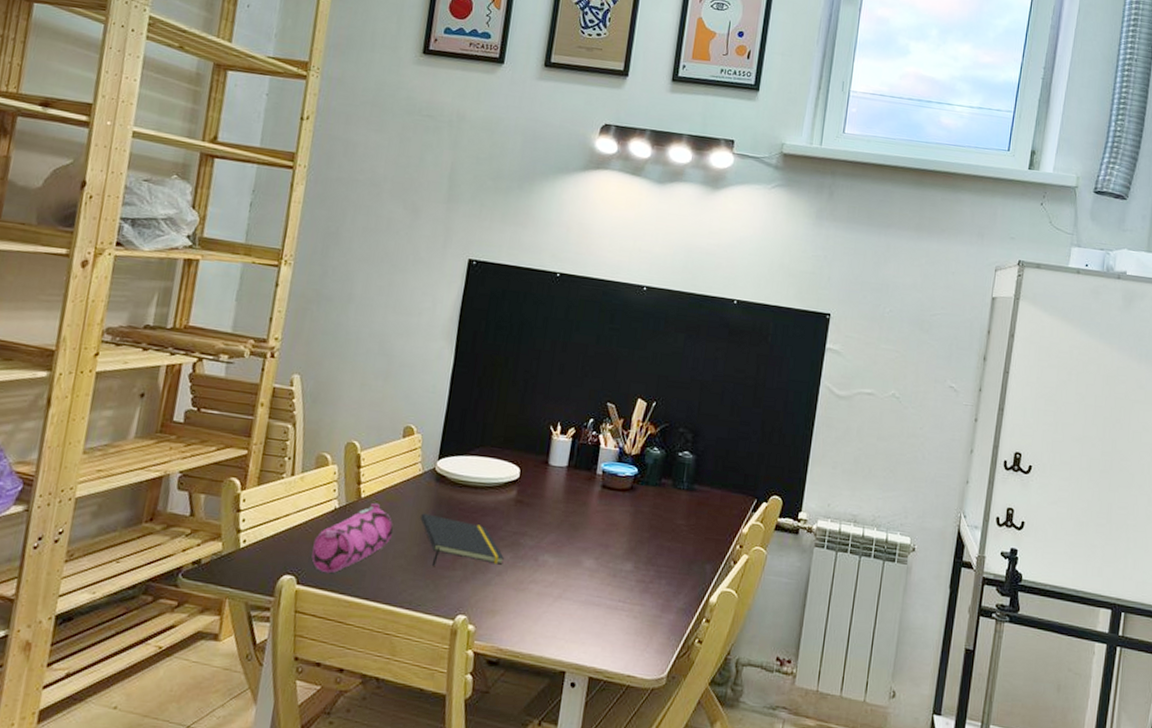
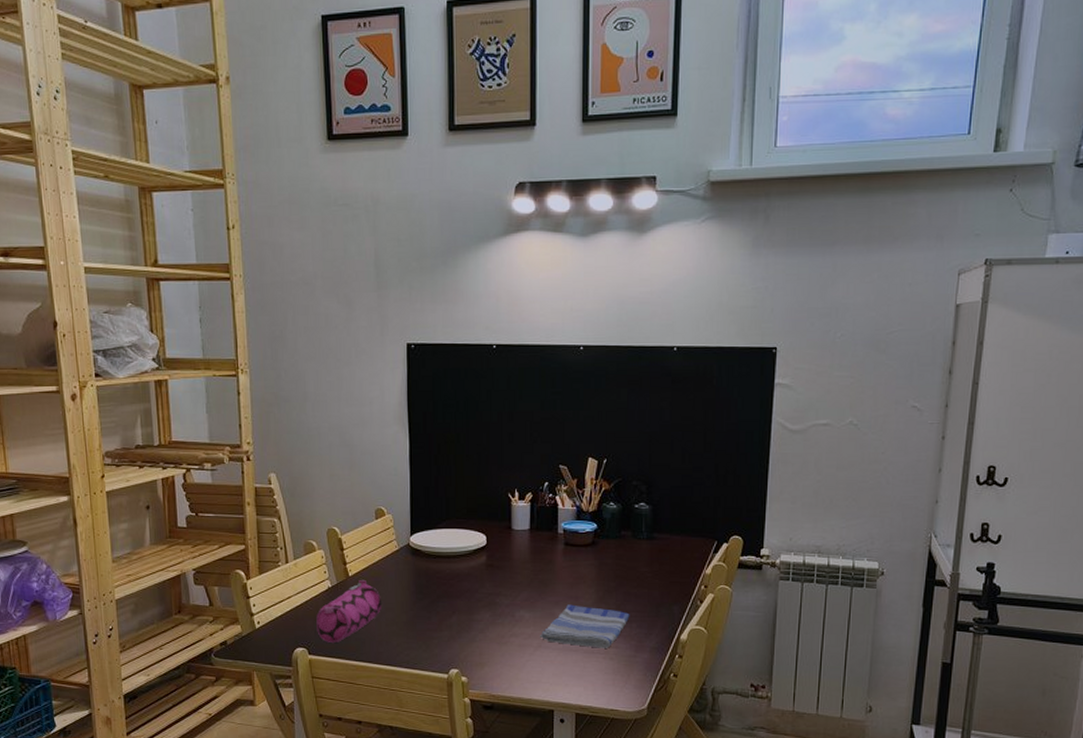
notepad: present [420,513,504,566] -> none [404,584,484,629]
dish towel: none [562,552,661,605] -> present [540,604,630,648]

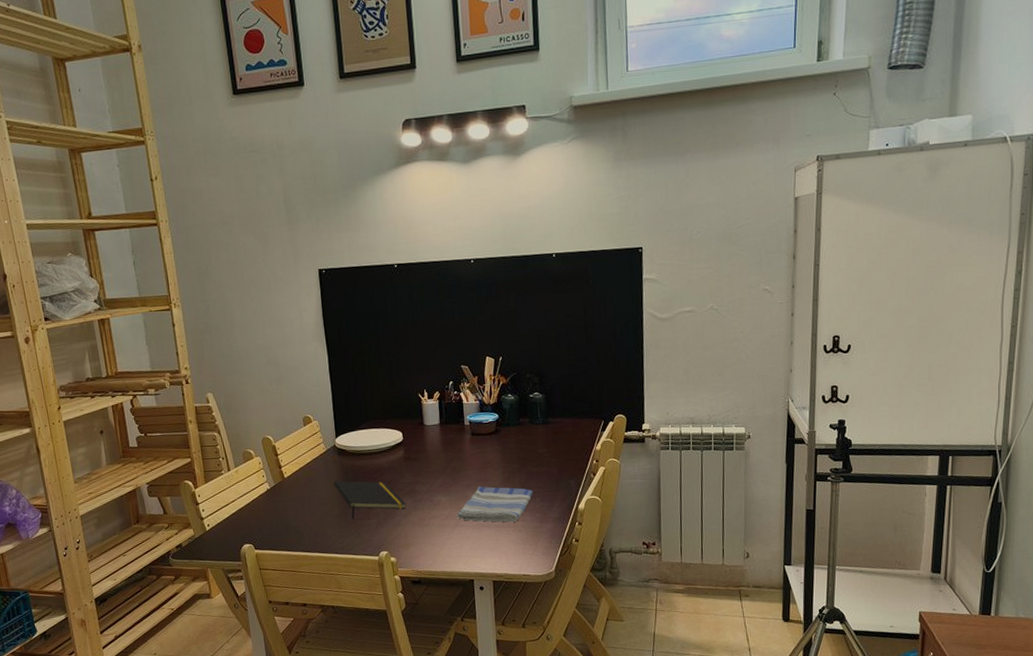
pencil case: present [316,579,382,644] -> none [259,479,316,538]
notepad: none [404,584,484,629] -> present [333,480,406,519]

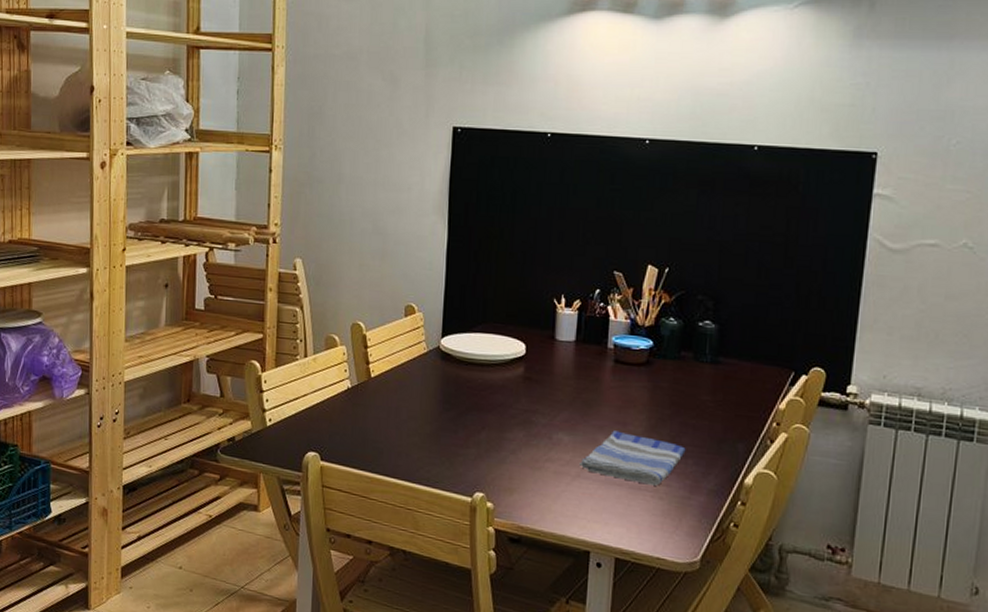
notepad: present [333,480,406,519] -> none [430,391,517,444]

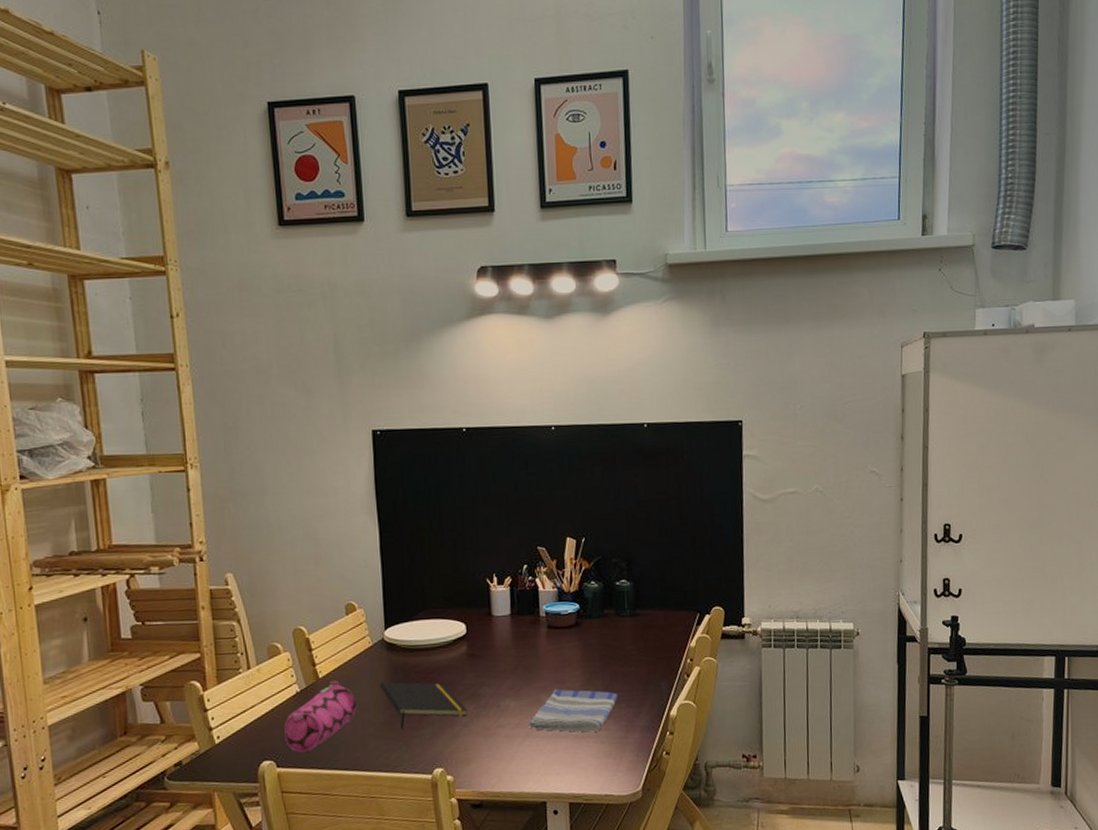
pencil case: none [331,381,405,451] -> present [284,680,357,753]
notepad: none [430,391,517,444] -> present [380,681,468,729]

